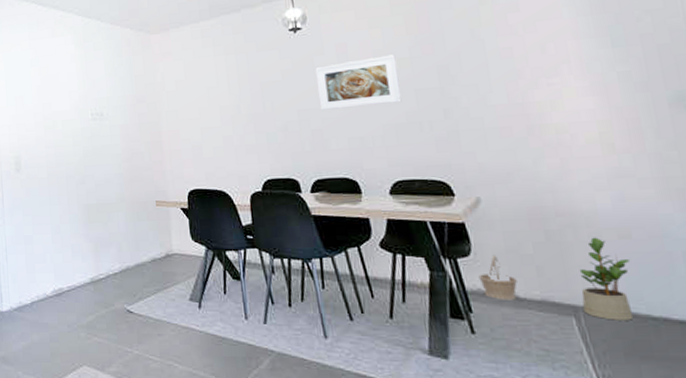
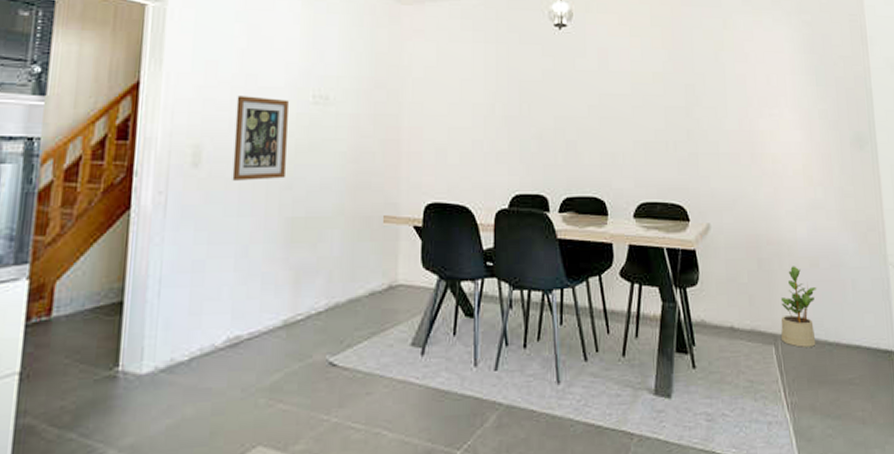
wall art: none [39,118,79,180] -> present [232,96,289,181]
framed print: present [315,54,402,110] -> none [576,67,652,120]
basket: present [478,254,517,300] -> none [703,283,733,331]

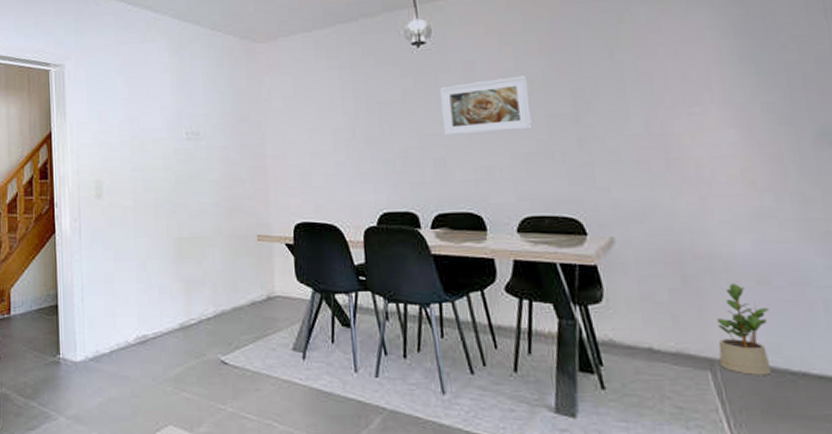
wall art: present [232,96,289,181] -> none [125,137,169,208]
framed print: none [576,67,652,120] -> present [439,75,533,136]

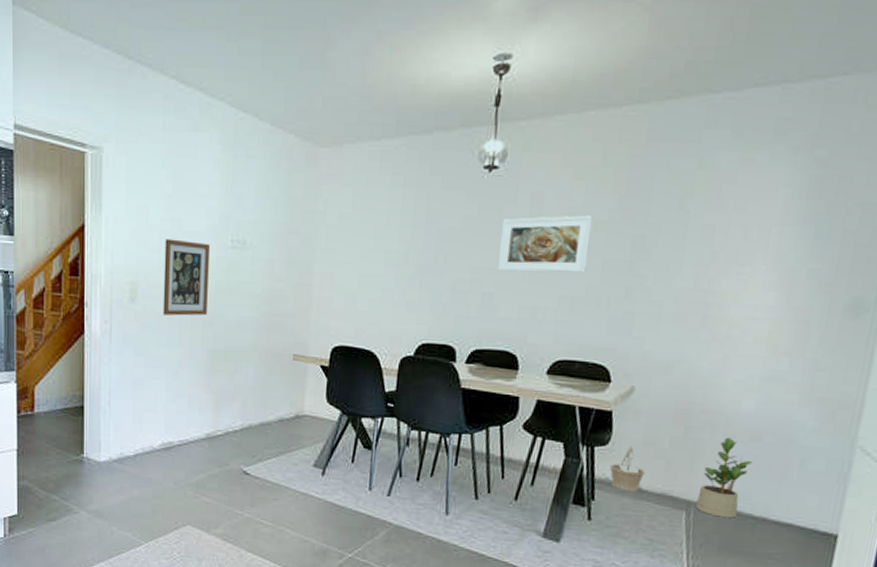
wall art: none [125,137,169,208] -> present [163,239,210,316]
basket: none [610,301,651,352] -> present [610,446,645,492]

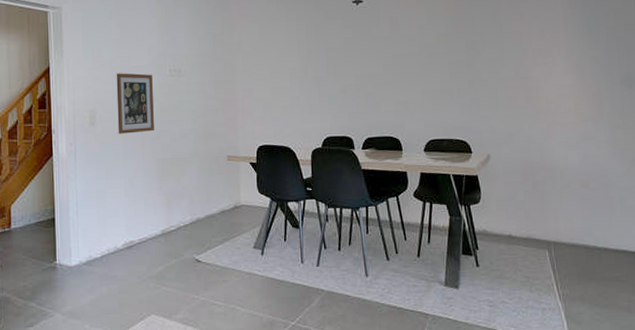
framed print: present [497,215,593,273] -> none [372,30,438,76]
basket: present [610,446,645,492] -> none [485,201,511,239]
potted plant: present [694,437,752,518] -> none [553,186,586,252]

